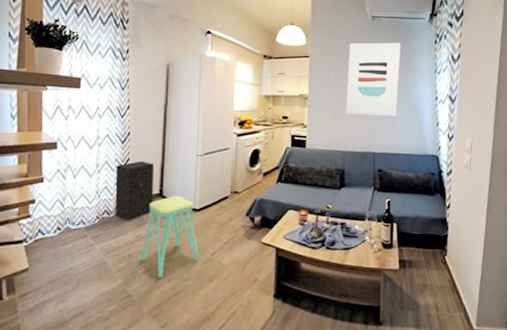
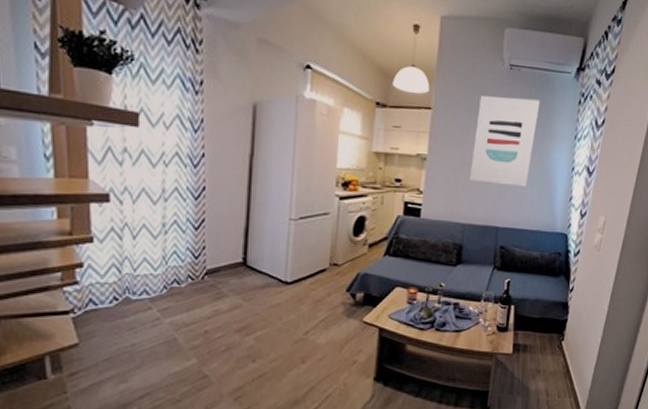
speaker: present [114,161,155,221] -> none [186,222,237,293]
stool: present [141,196,199,278] -> none [219,265,290,358]

